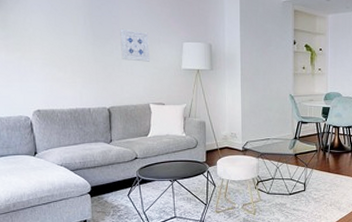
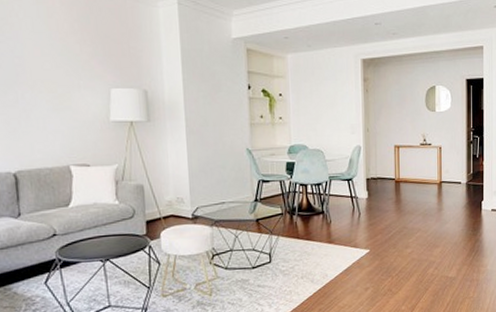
wall art: present [120,28,150,62] -> none [26,72,68,113]

